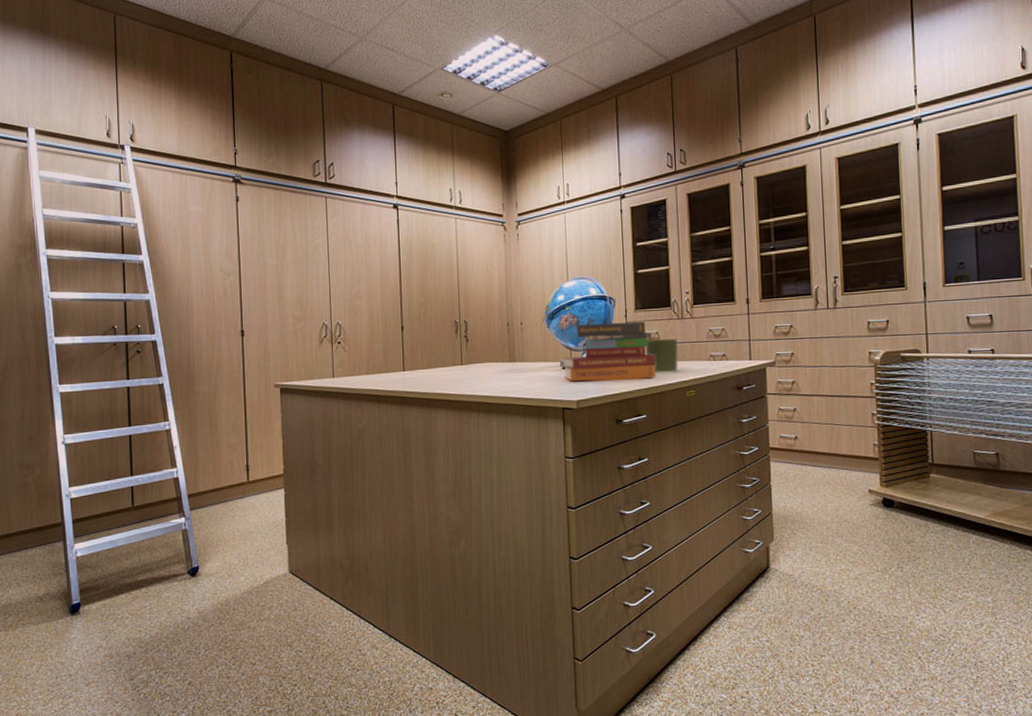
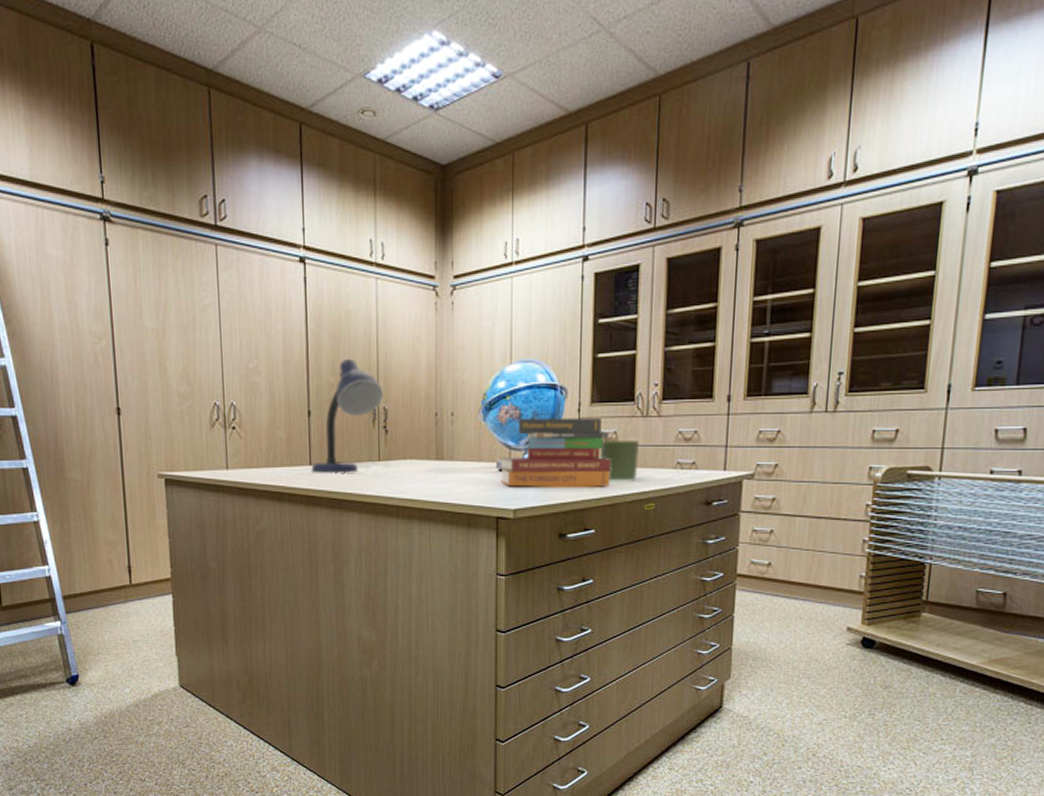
desk lamp: none [404,282,464,379] -> present [311,358,383,474]

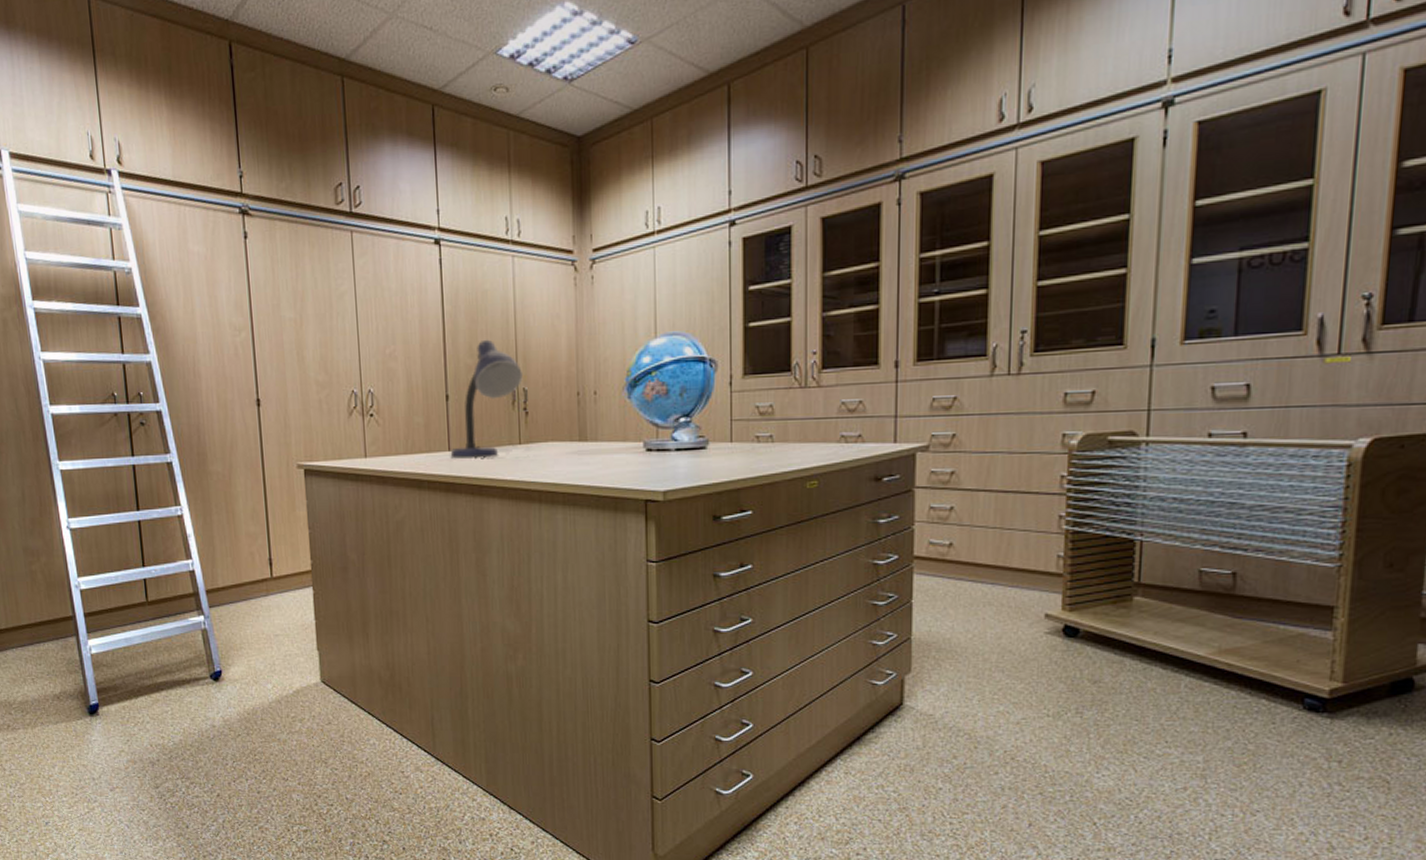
books: present [500,418,611,487] -> none [647,390,767,468]
mug: present [601,441,640,483] -> none [756,414,799,460]

